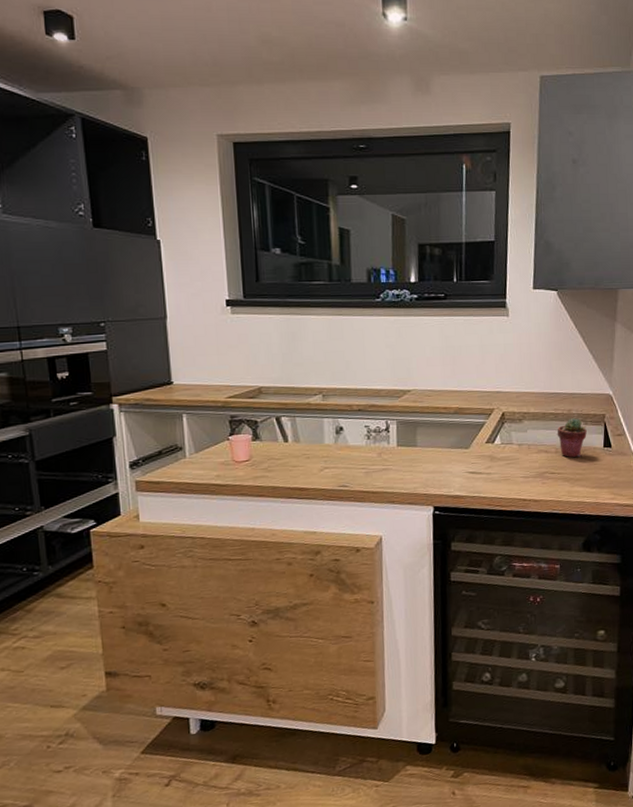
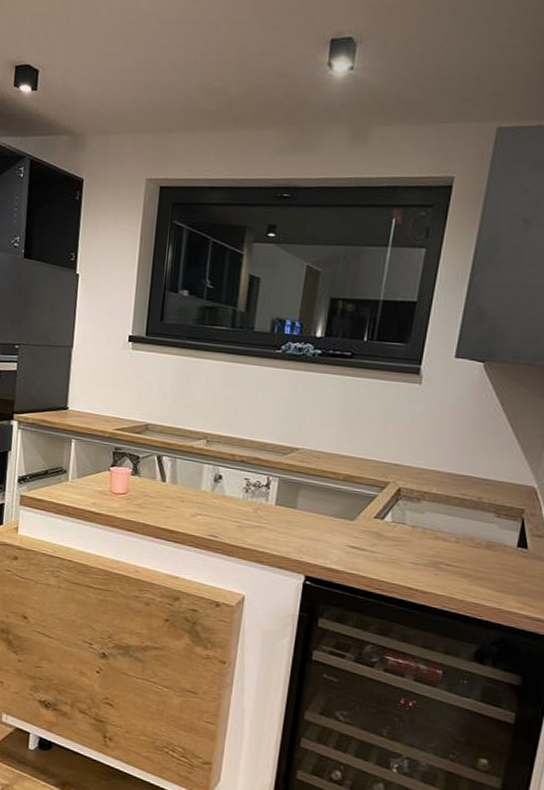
potted succulent: present [557,418,587,458] -> none [460,507,499,553]

